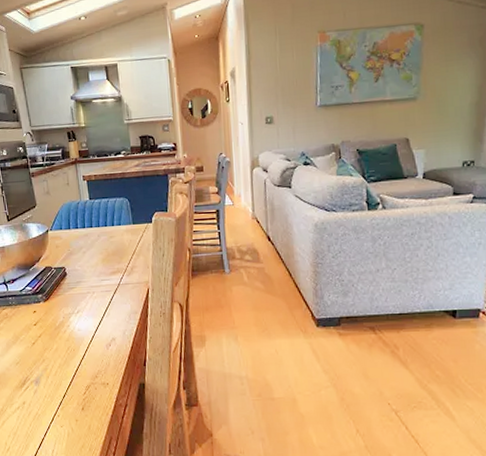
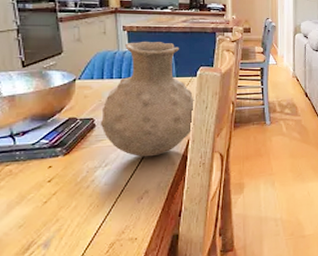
vase: none [70,189,154,305] -> present [100,41,197,157]

